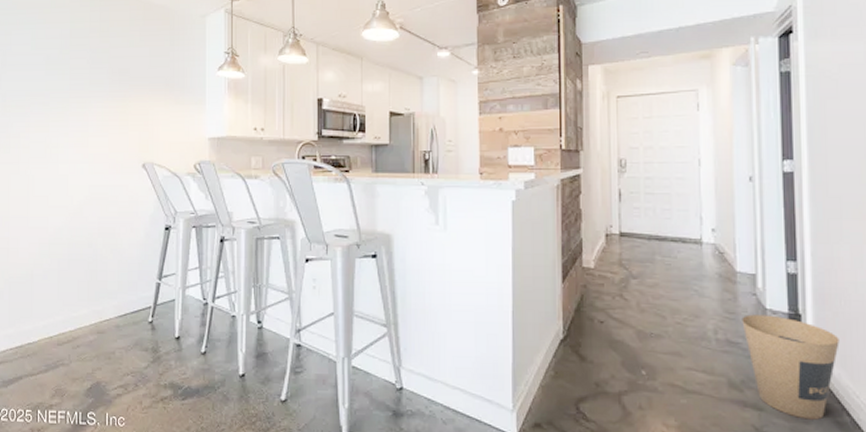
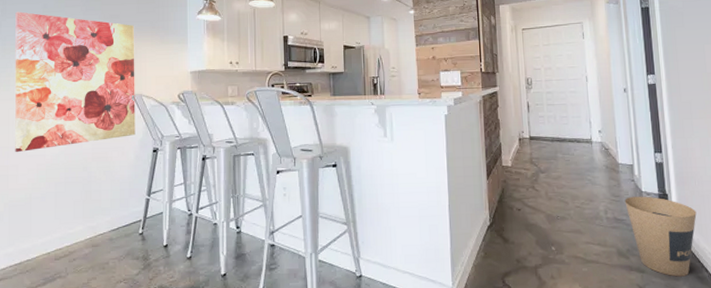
wall art: none [15,63,146,223] -> present [14,11,136,152]

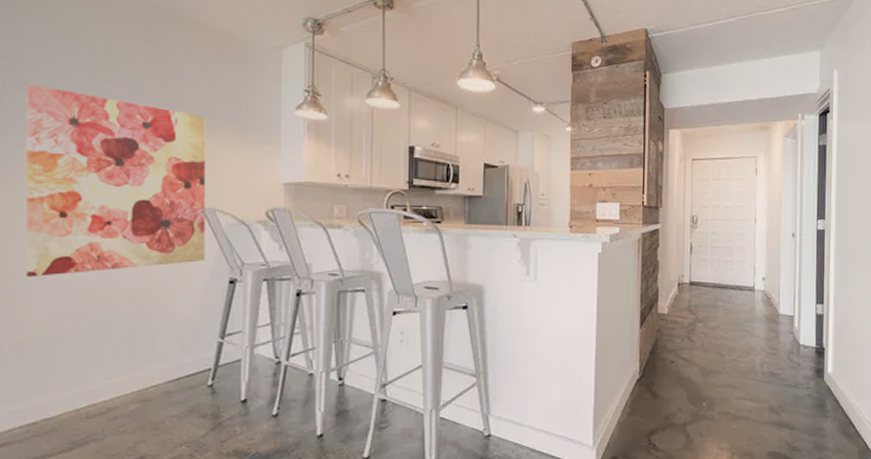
trash can: present [624,196,697,277] -> none [781,349,850,434]

